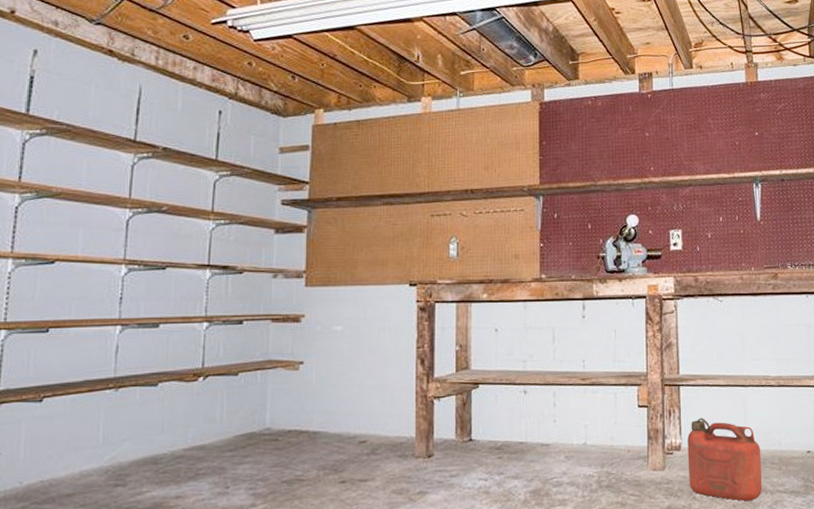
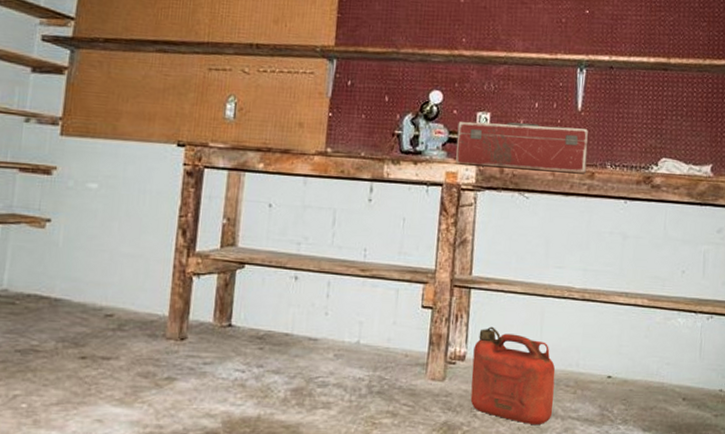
toolbox: none [654,235,771,279] -> present [455,121,589,174]

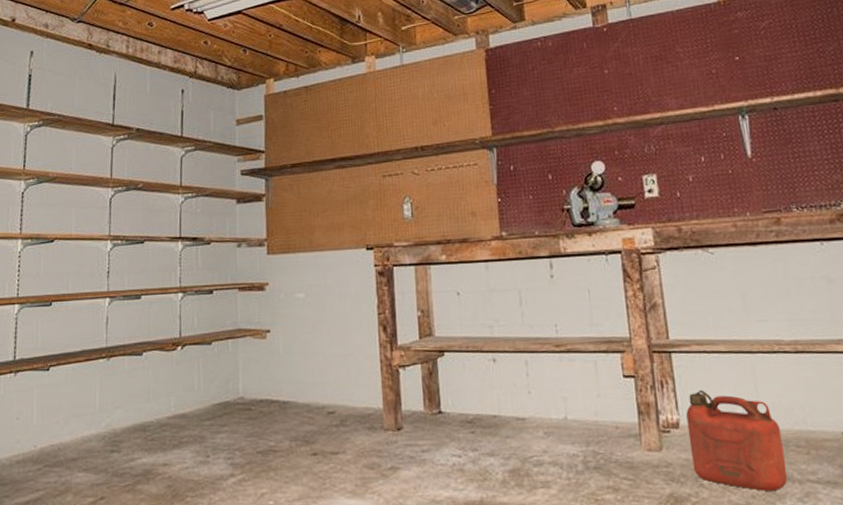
toolbox: present [455,121,589,174] -> none [625,175,771,231]

